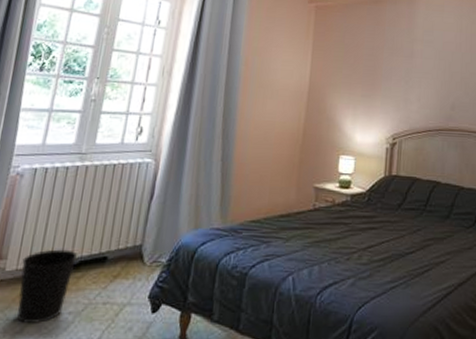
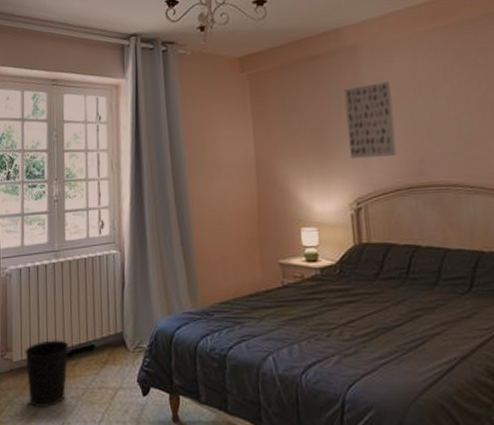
wall art: none [393,33,437,100] -> present [344,82,398,158]

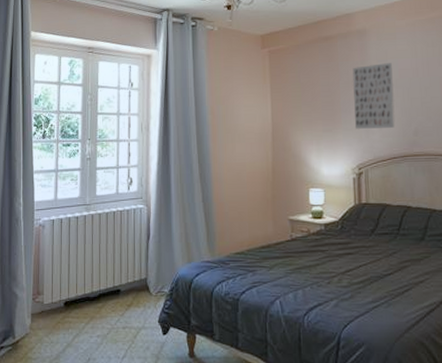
wastebasket: present [25,340,69,407] -> none [55,285,97,345]

